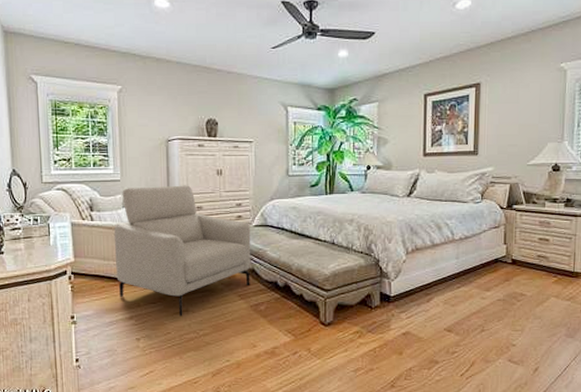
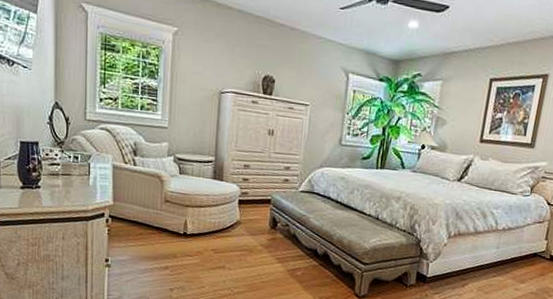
armchair: present [113,185,251,317] -> none [155,135,297,273]

